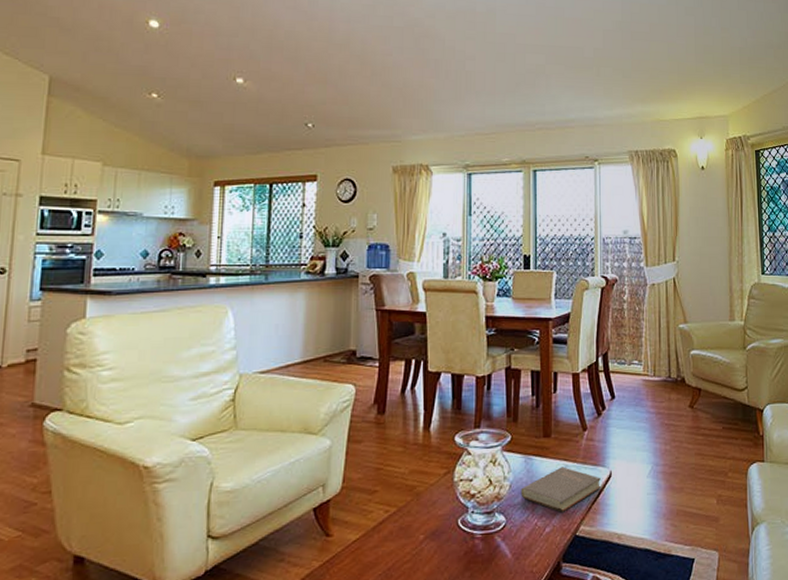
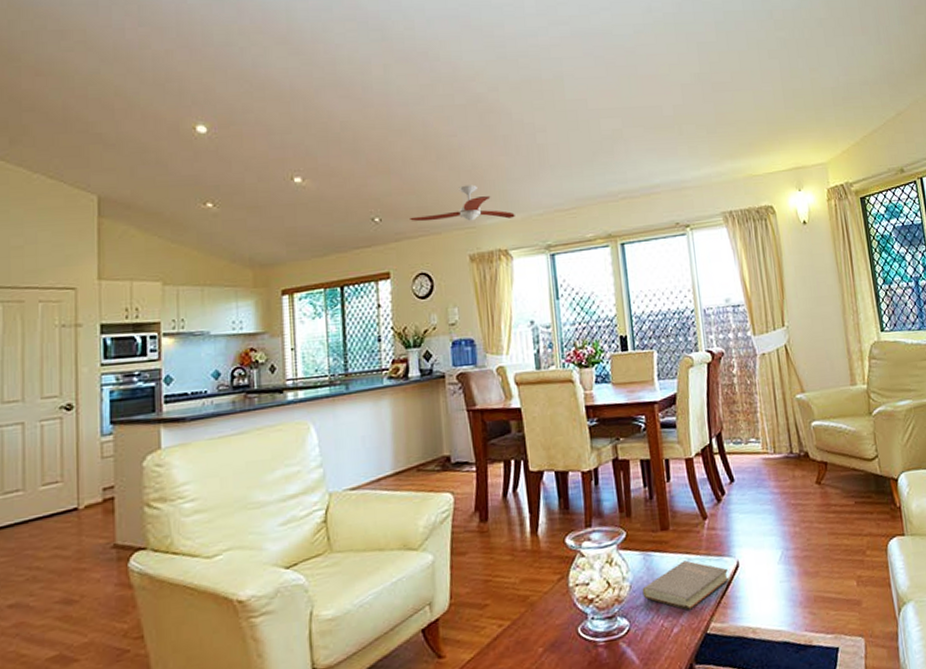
ceiling fan: none [341,101,439,137] -> present [410,185,515,222]

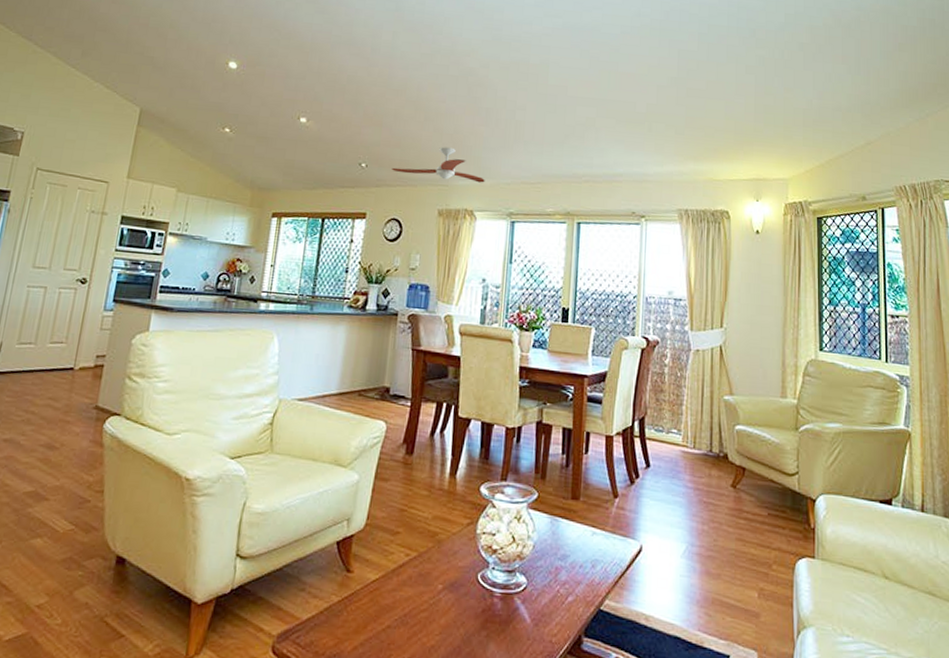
book: present [642,560,730,610] -> none [544,533,631,582]

